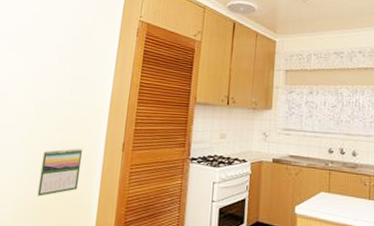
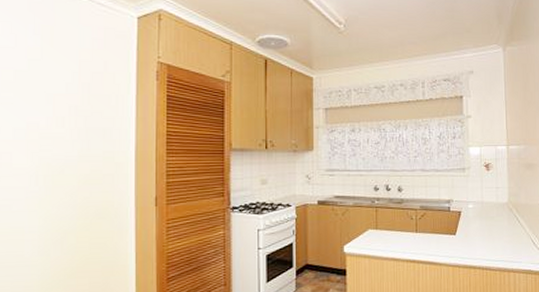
calendar: present [37,148,83,197] -> none [65,206,111,261]

